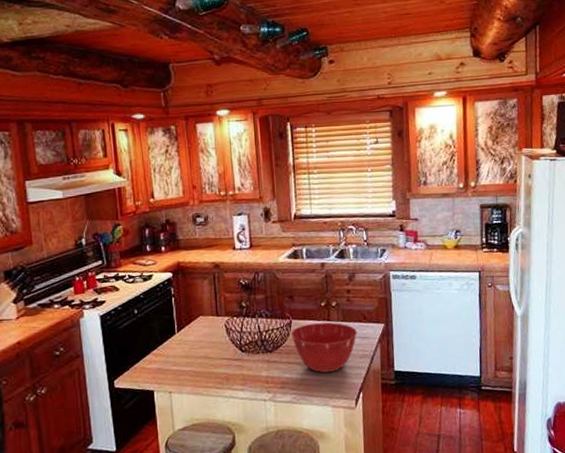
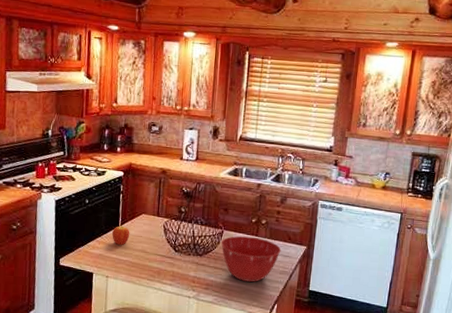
fruit: none [169,332,189,355] -> present [112,225,130,245]

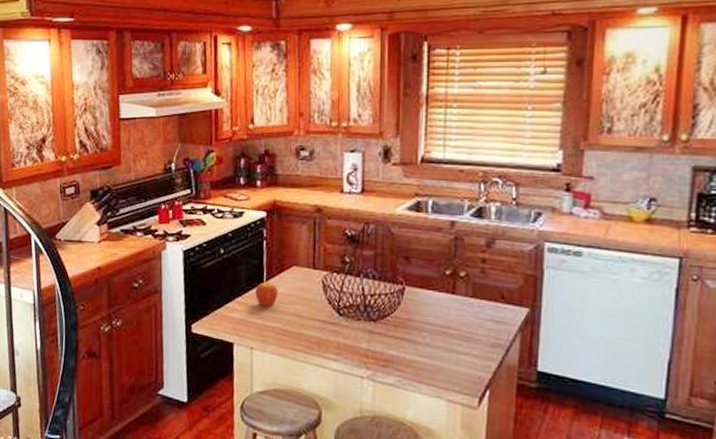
mixing bowl: present [221,236,281,282] -> none [403,293,491,358]

